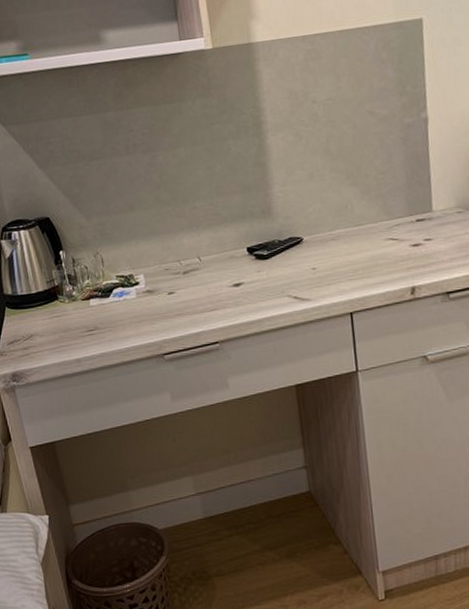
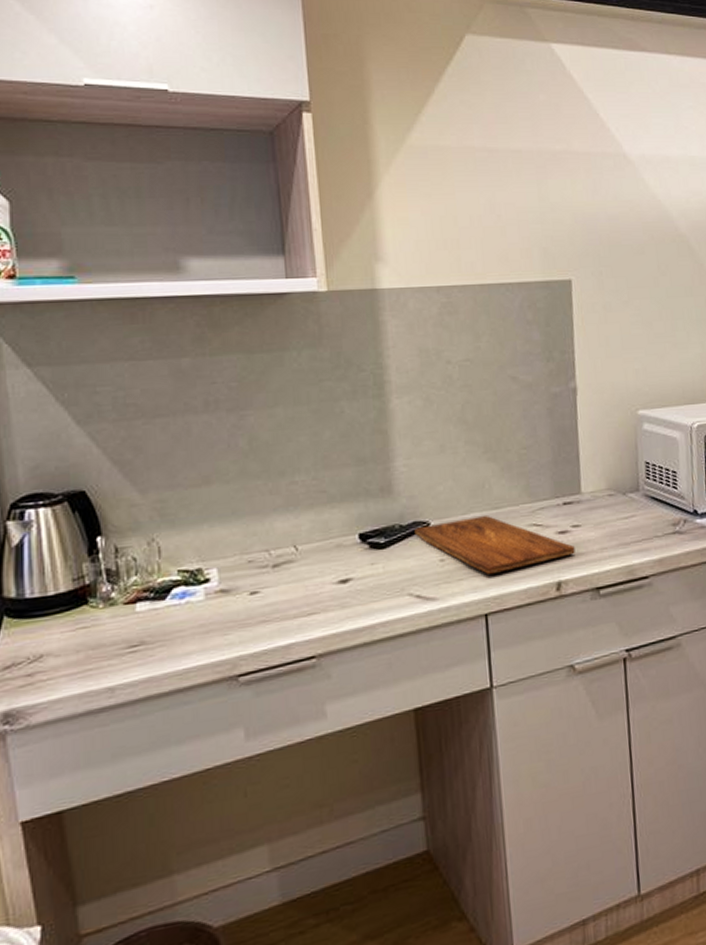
cutting board: none [290,232,427,280] -> present [414,516,575,574]

